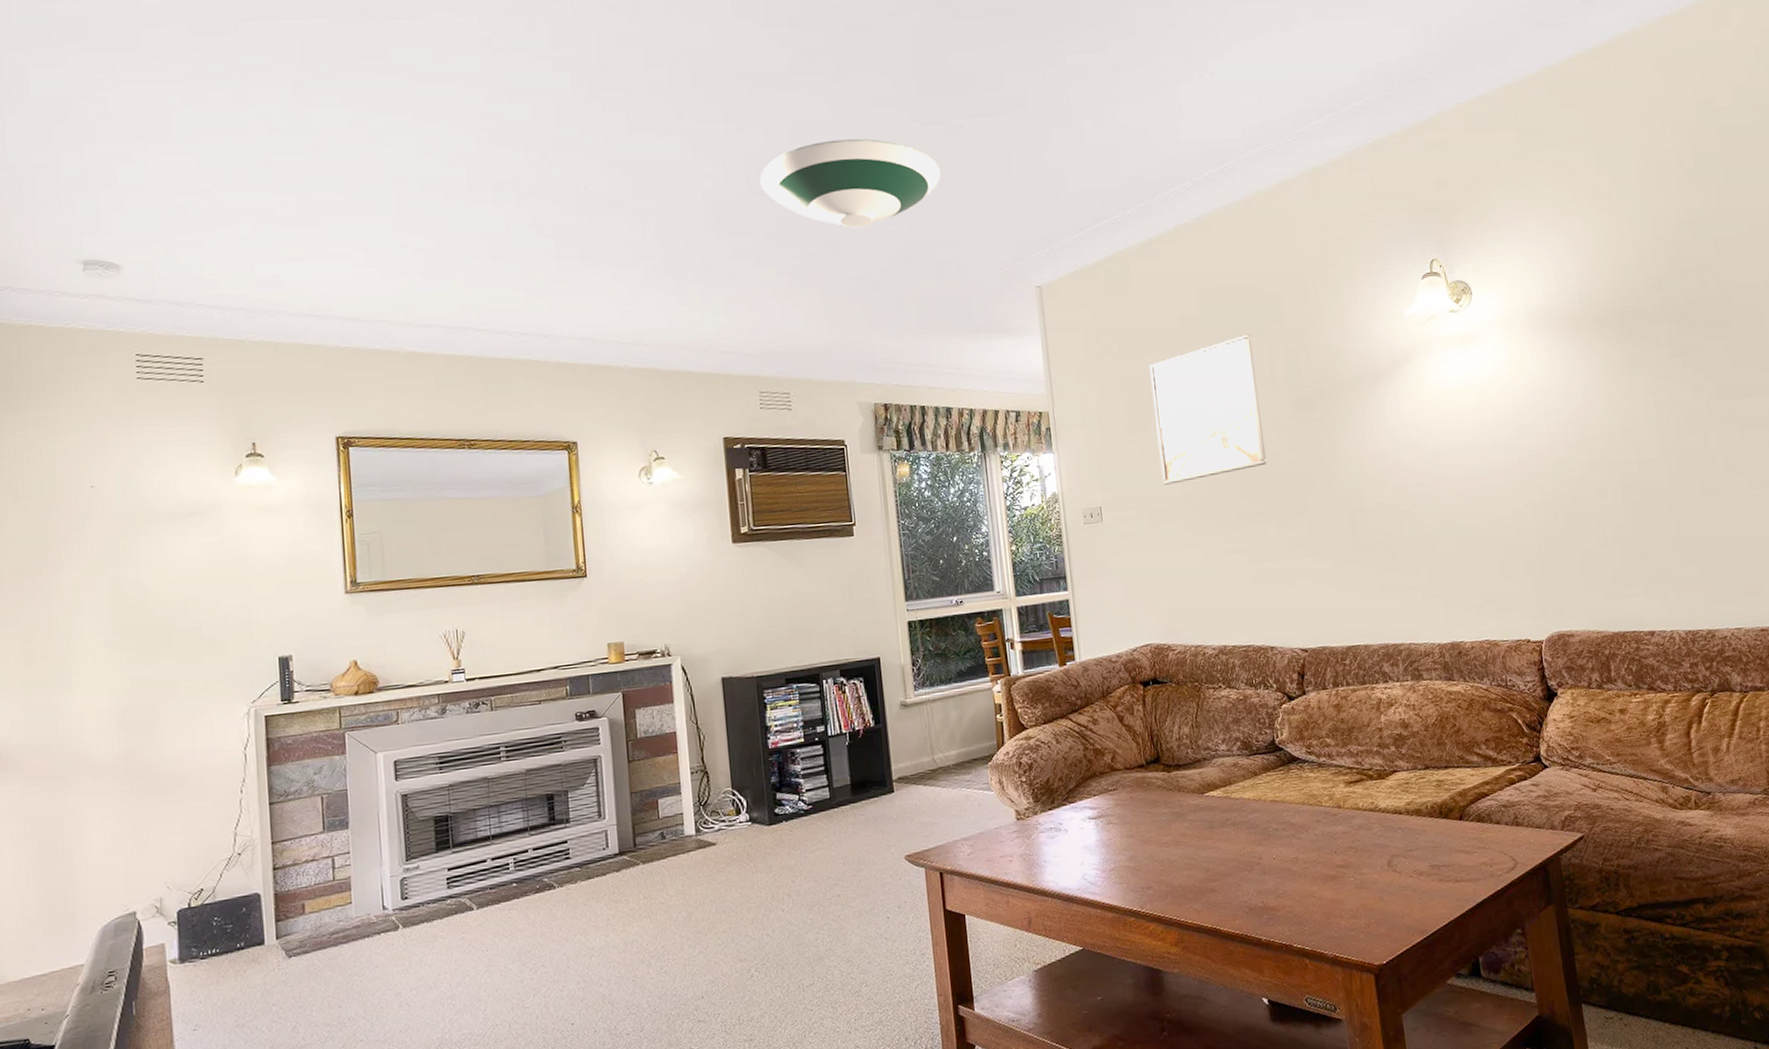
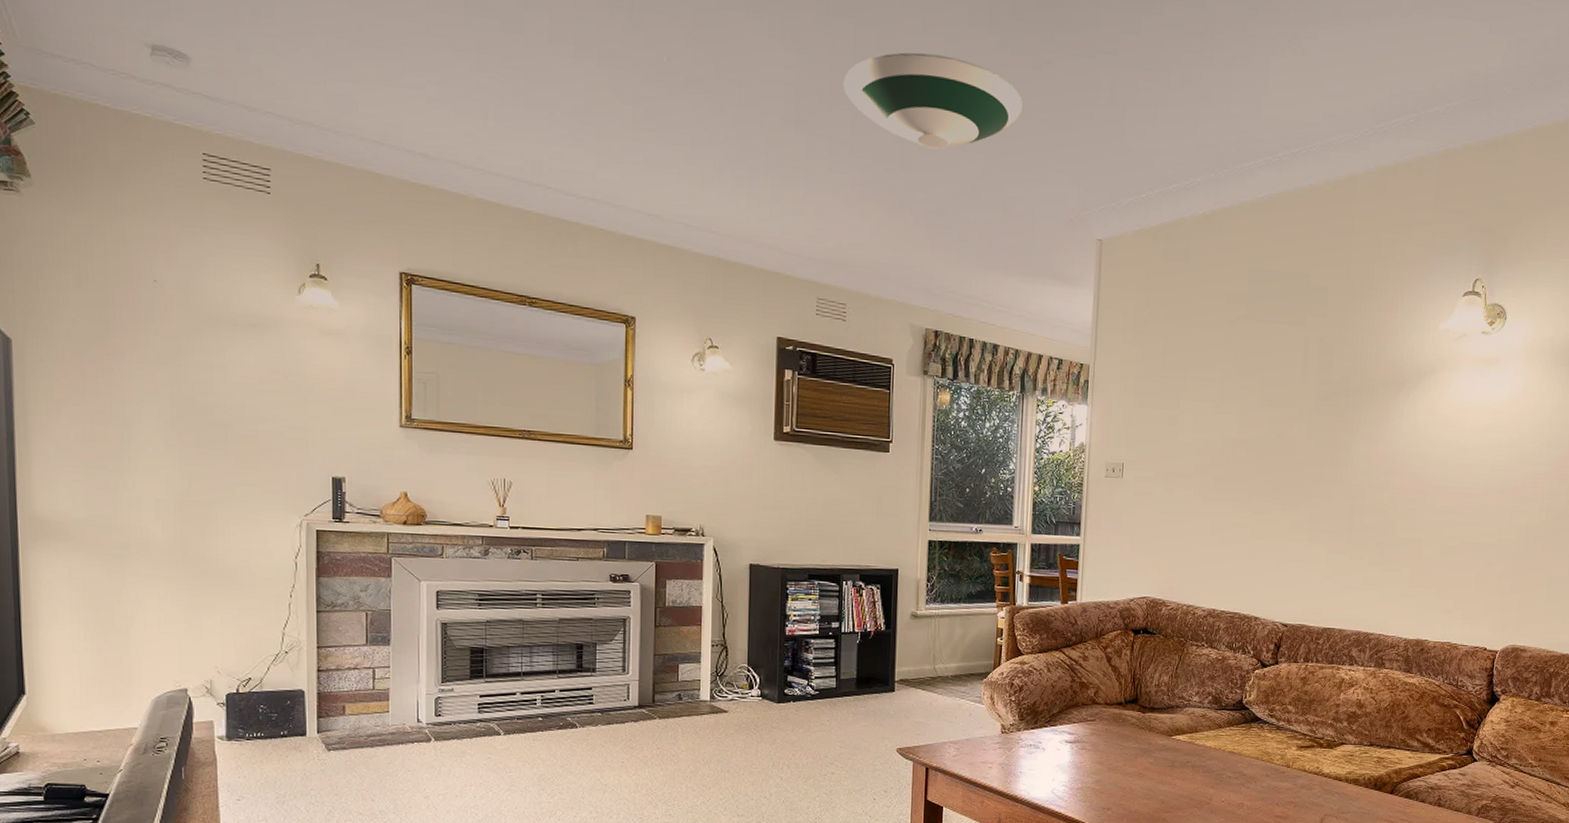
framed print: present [1149,333,1267,485] -> none [1184,321,1292,454]

